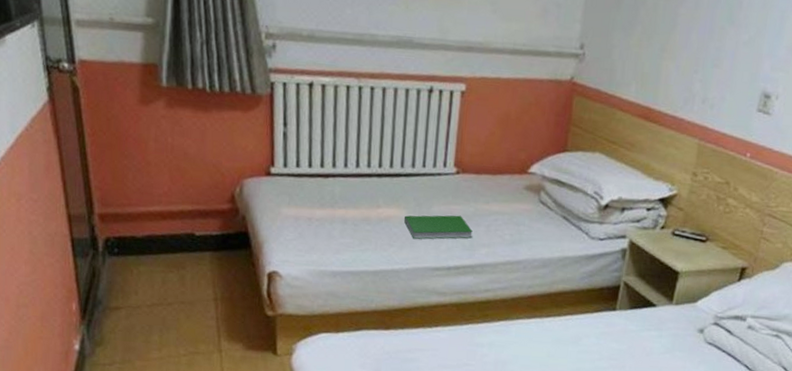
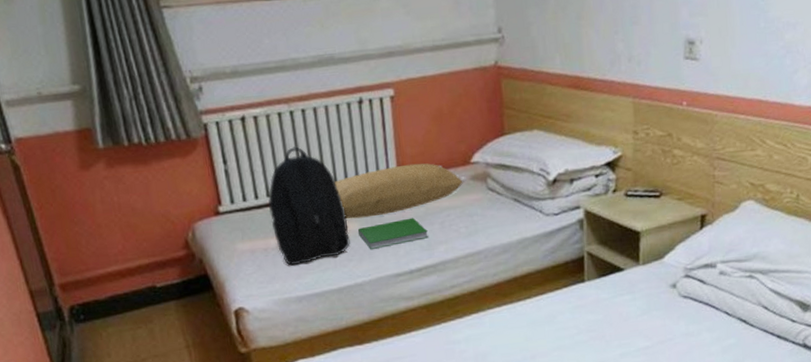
backpack: none [320,122,396,240] -> present [268,146,350,266]
pillow: none [390,161,522,208] -> present [335,163,468,219]

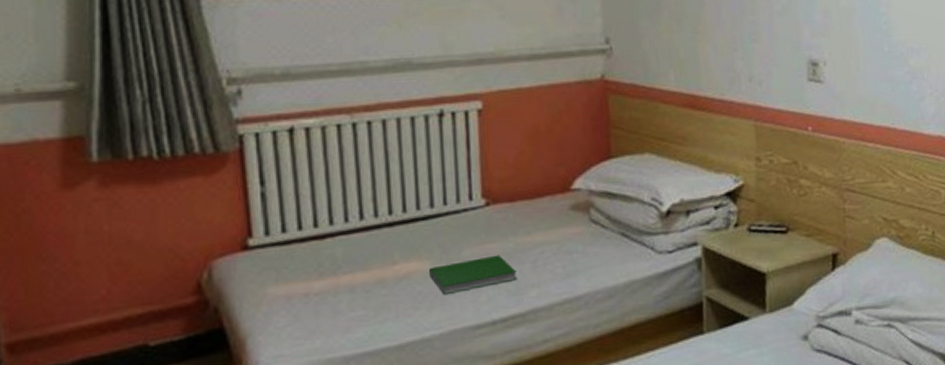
backpack: present [268,146,350,266] -> none [315,166,418,316]
pillow: present [335,163,468,219] -> none [403,189,567,257]

